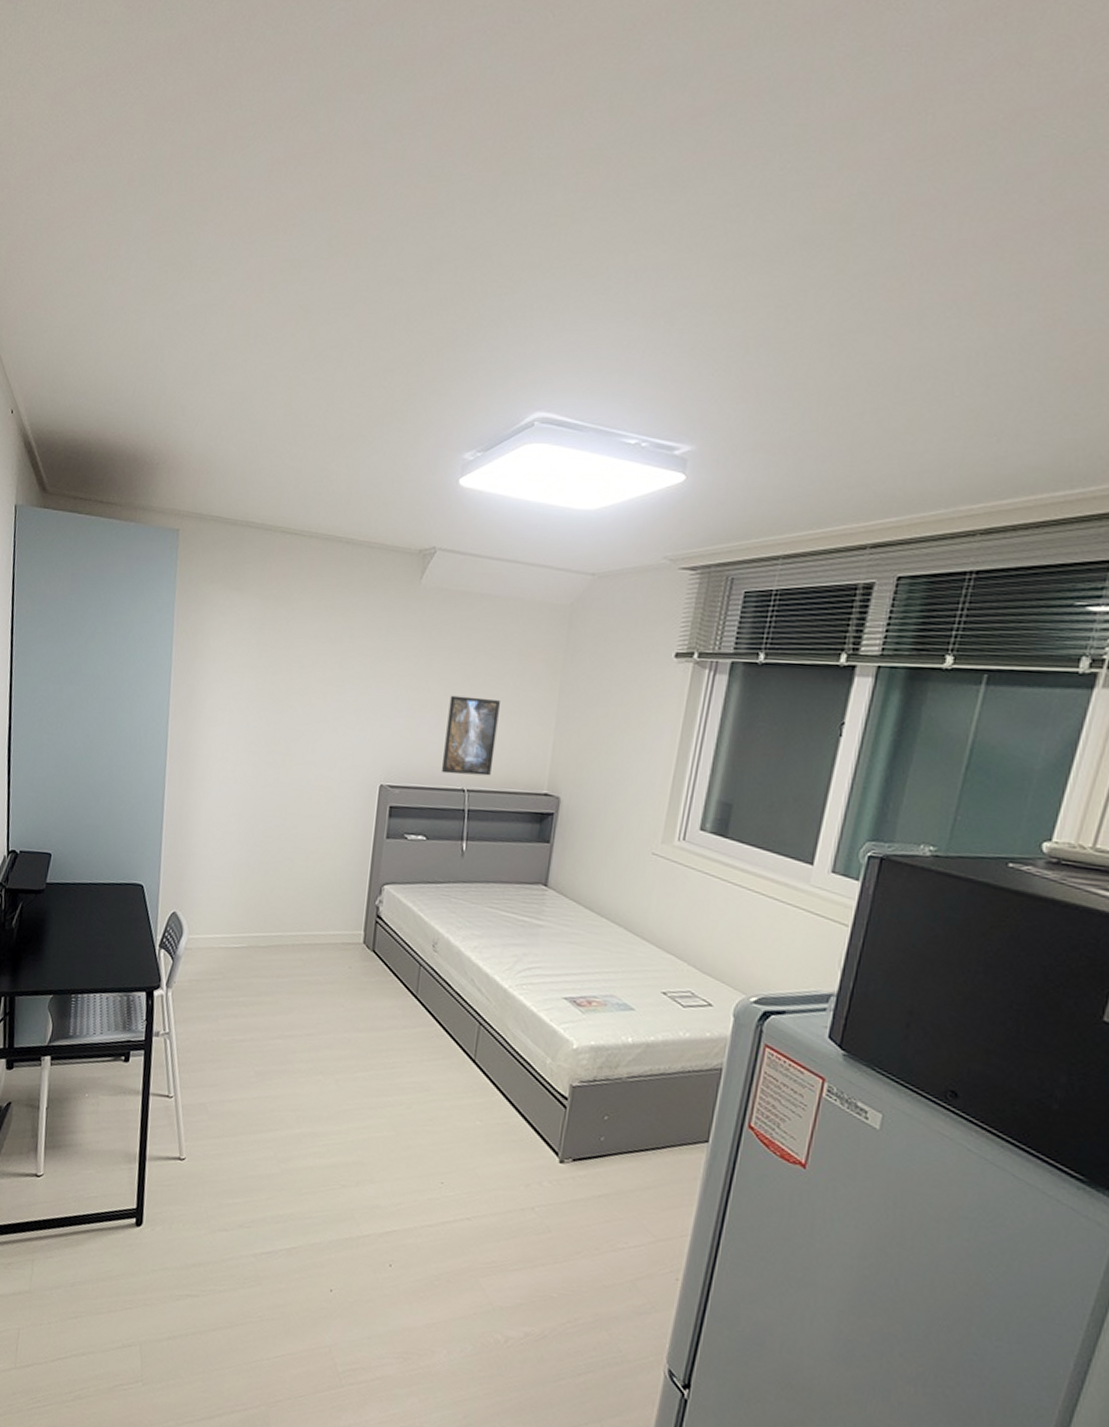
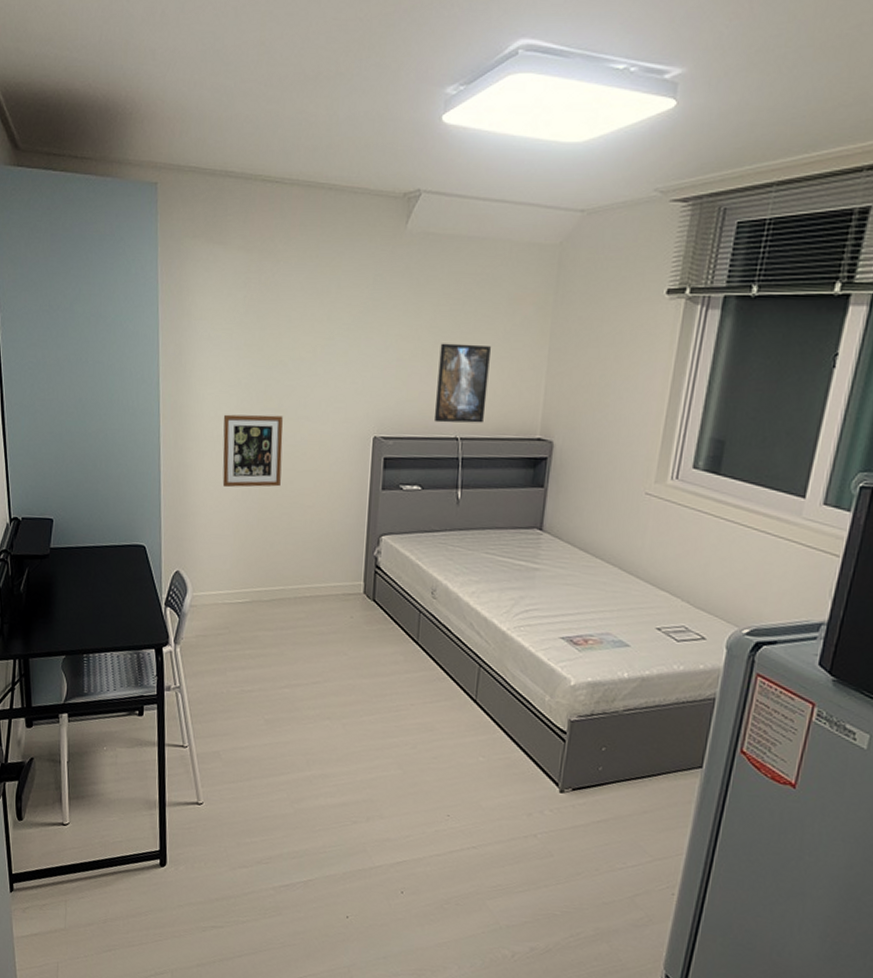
picture frame: none [225,756,290,831] -> present [222,414,283,488]

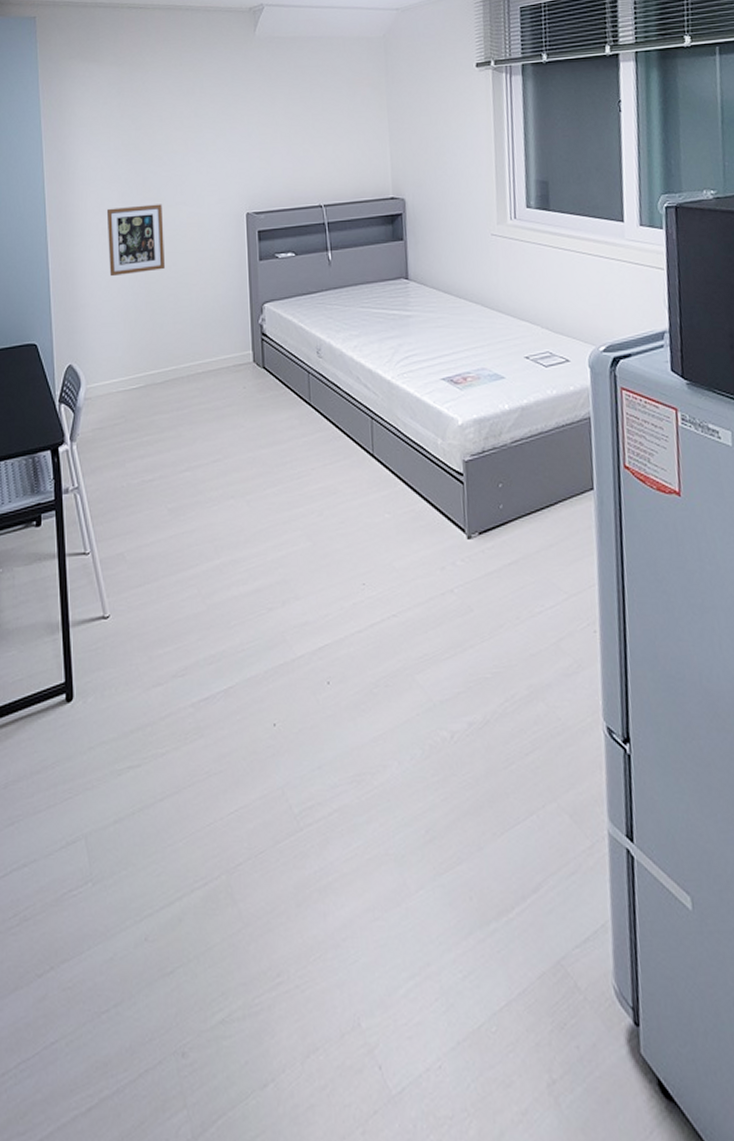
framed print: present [435,343,491,423] -> none [296,123,342,194]

